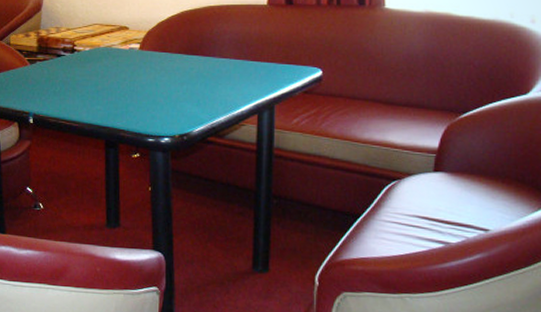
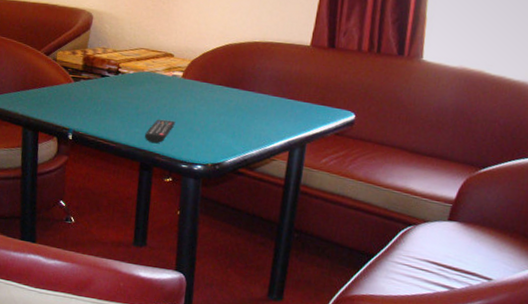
remote control: none [108,94,138,118] -> present [145,119,176,143]

